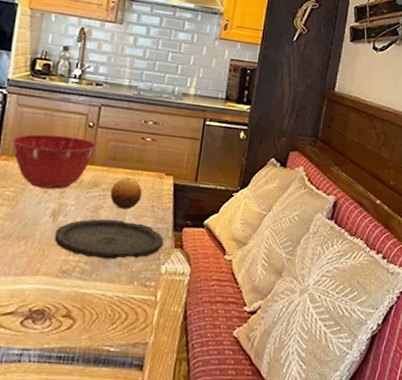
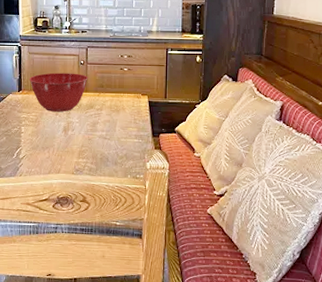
plate: present [54,218,164,260] -> none [67,130,146,160]
fruit: present [110,177,143,210] -> none [103,99,126,123]

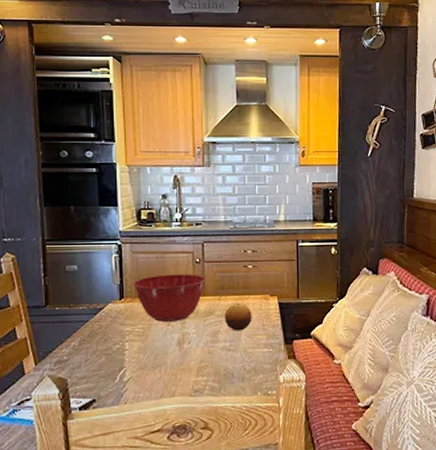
fruit: none [103,99,126,123] -> present [225,302,252,331]

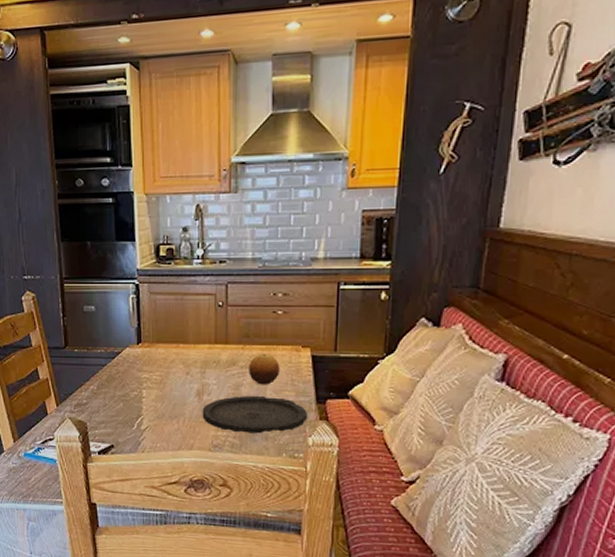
mixing bowl: present [133,274,206,322] -> none [151,318,229,370]
plate: none [183,340,277,376] -> present [202,395,307,434]

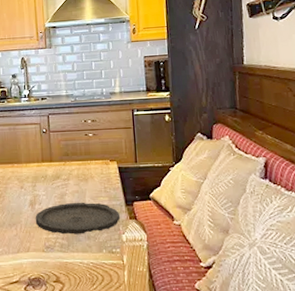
fruit: present [248,353,280,385] -> none [70,167,95,193]

